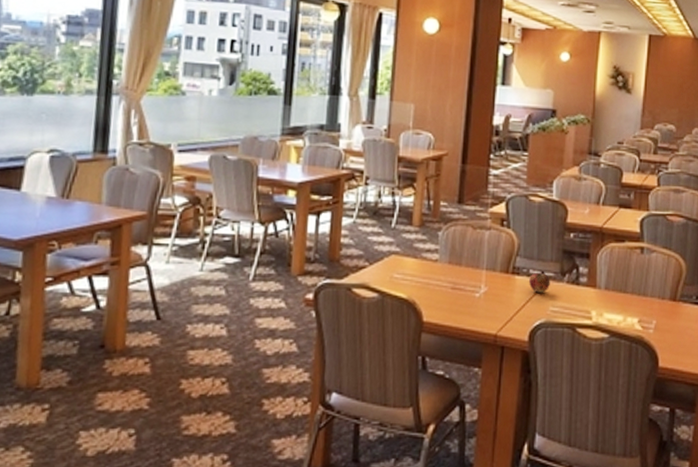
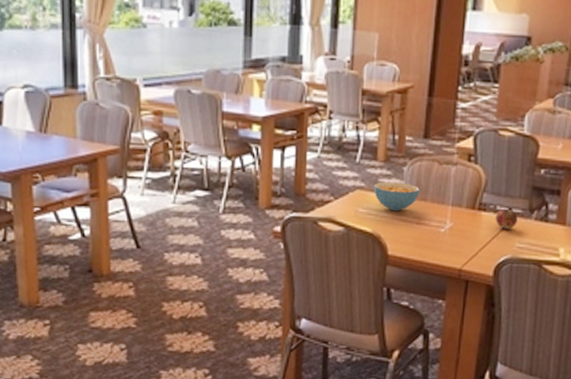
cereal bowl: none [408,246,455,277] -> present [373,182,420,212]

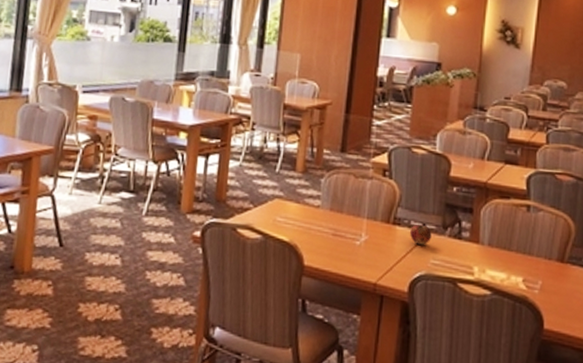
cereal bowl: present [373,182,420,212] -> none [291,192,336,222]

